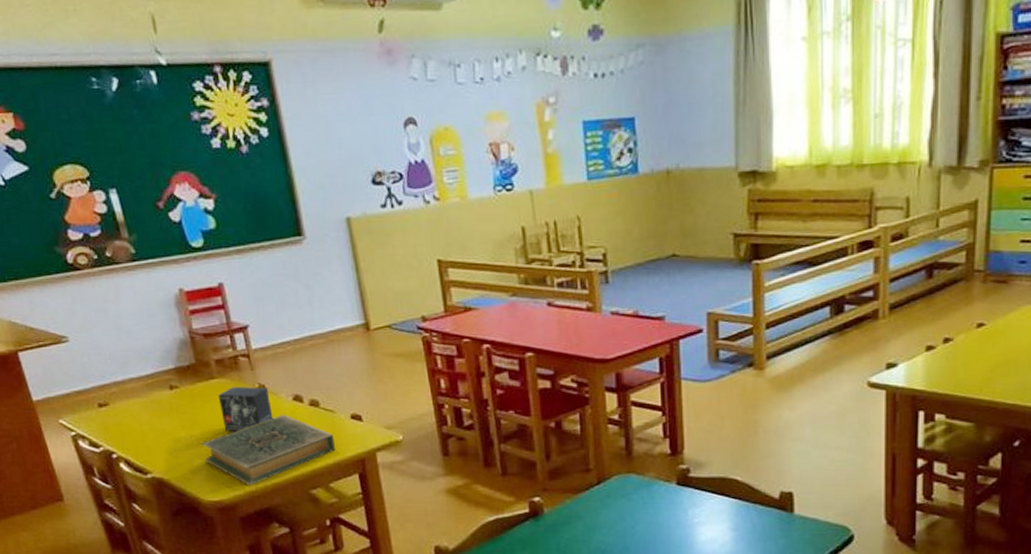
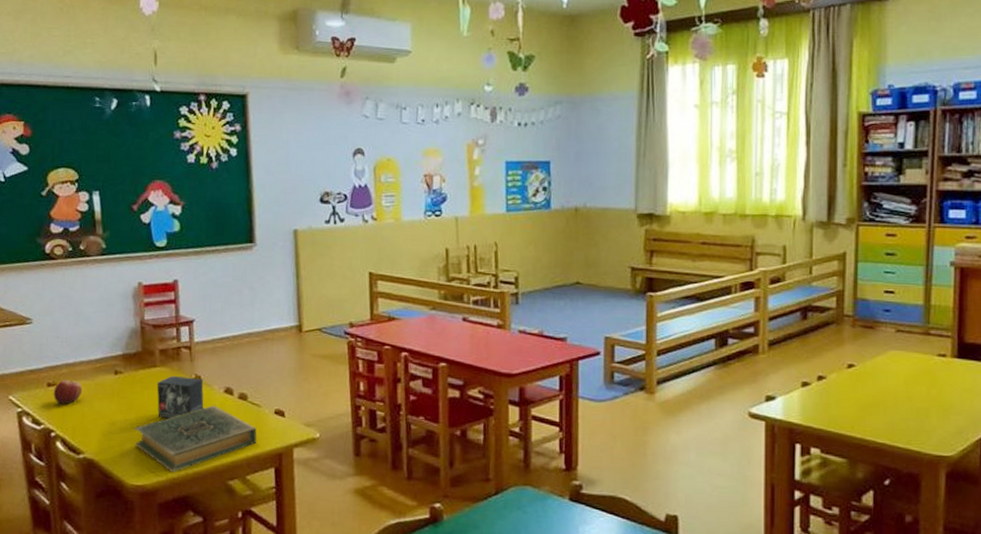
apple: none [106,399,138,425] -> present [53,380,83,405]

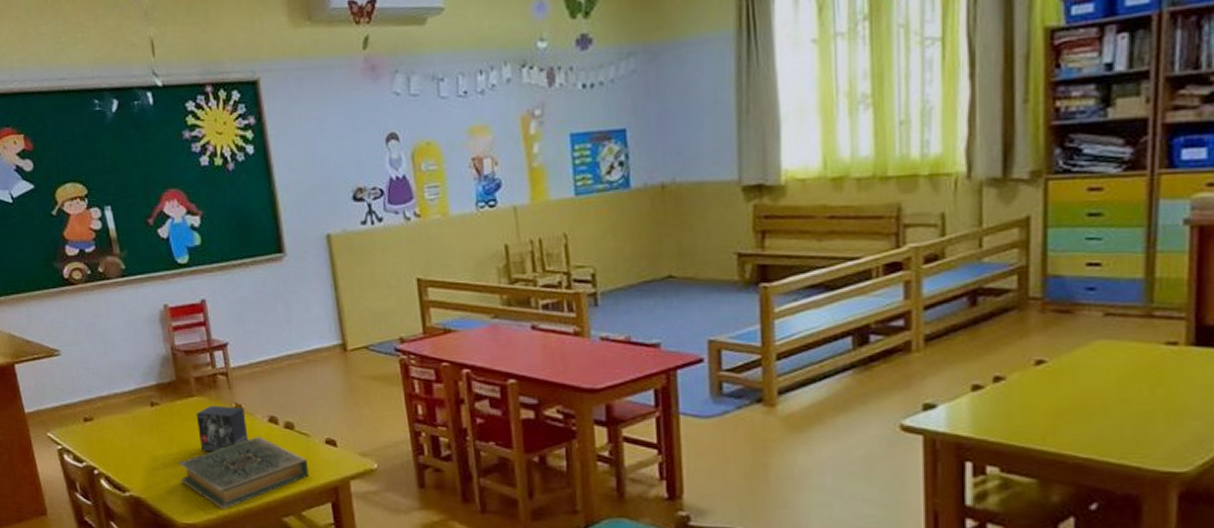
apple: present [53,380,83,405] -> none [90,414,120,441]

